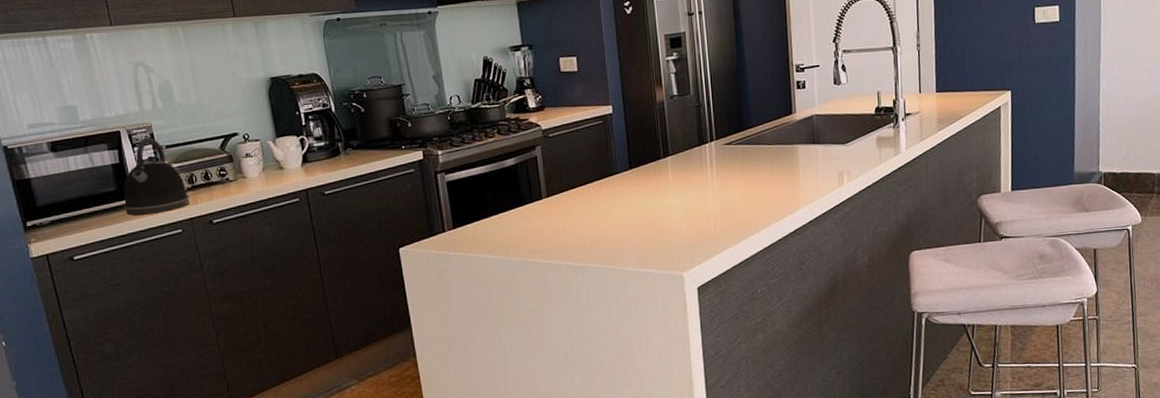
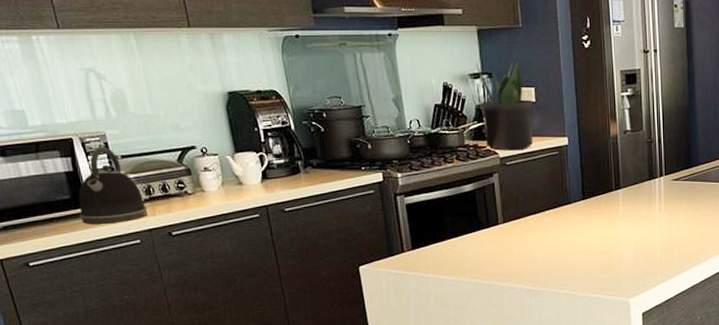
planter: none [516,33,577,123] -> present [475,62,534,151]

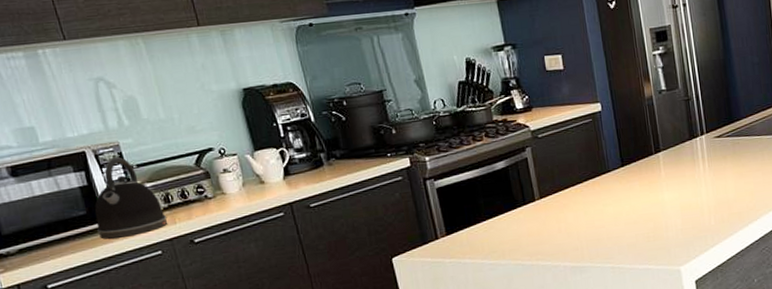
planter: present [475,62,534,151] -> none [498,31,565,124]

